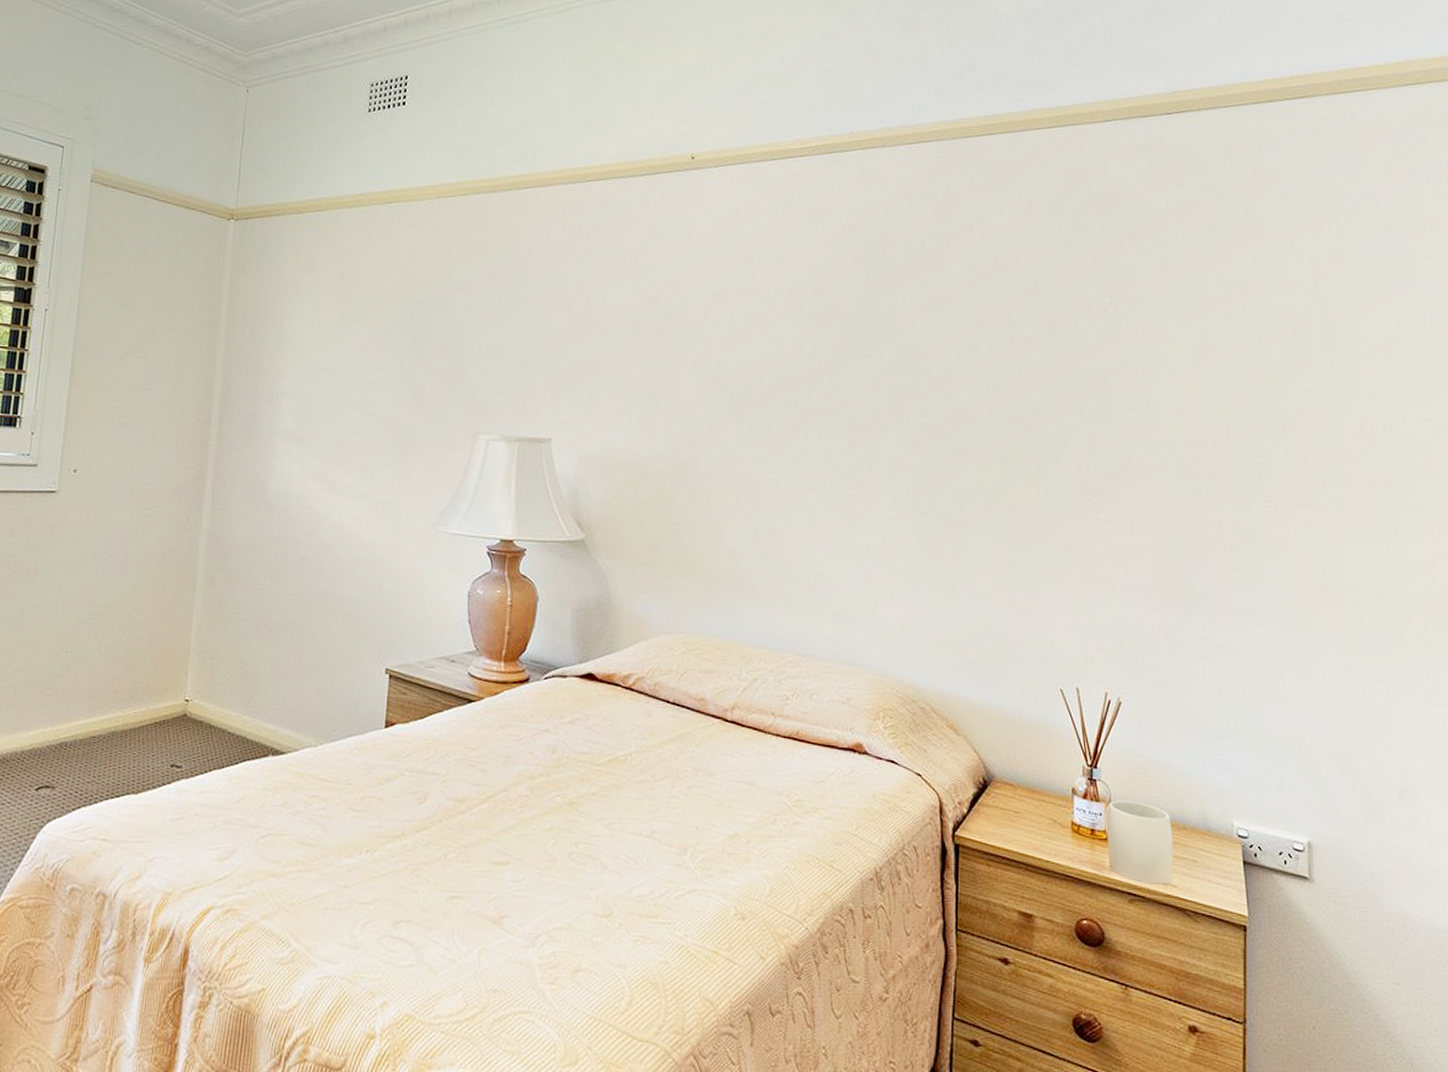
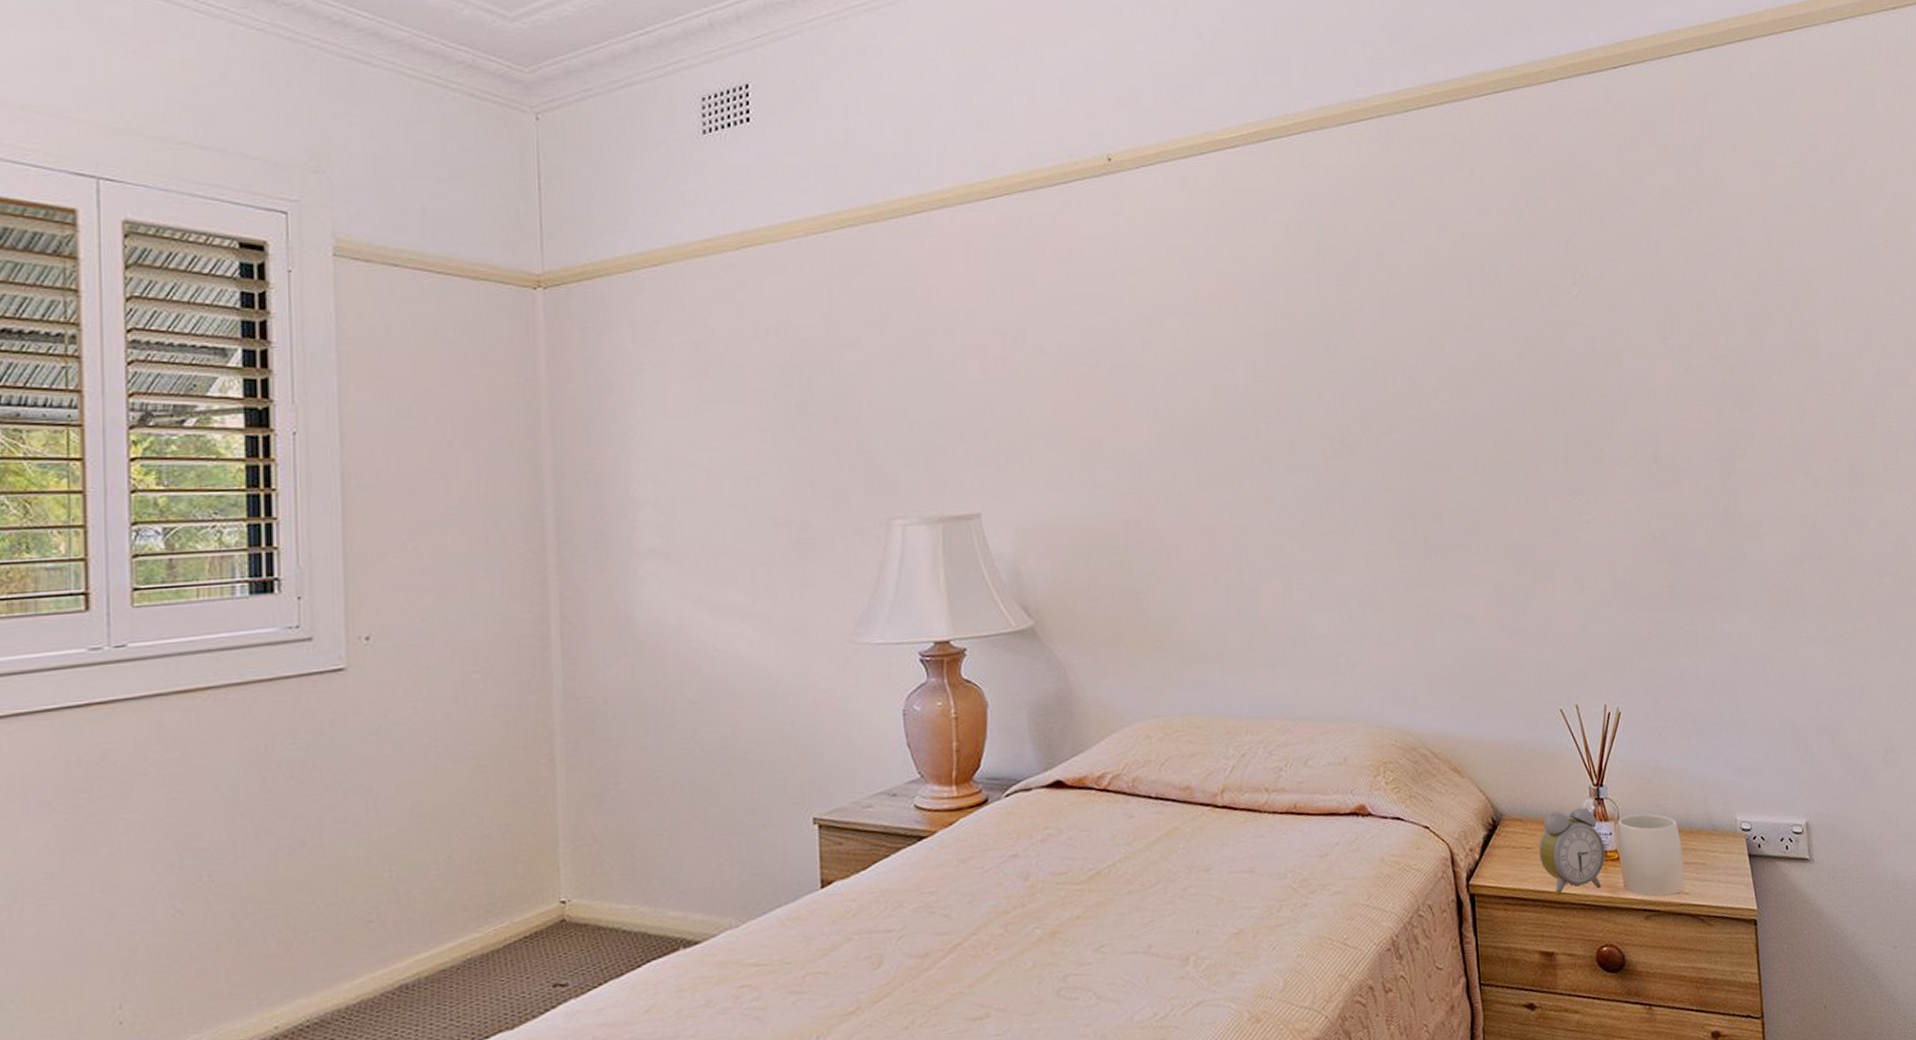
alarm clock: none [1027,783,1093,863] -> present [1539,807,1605,896]

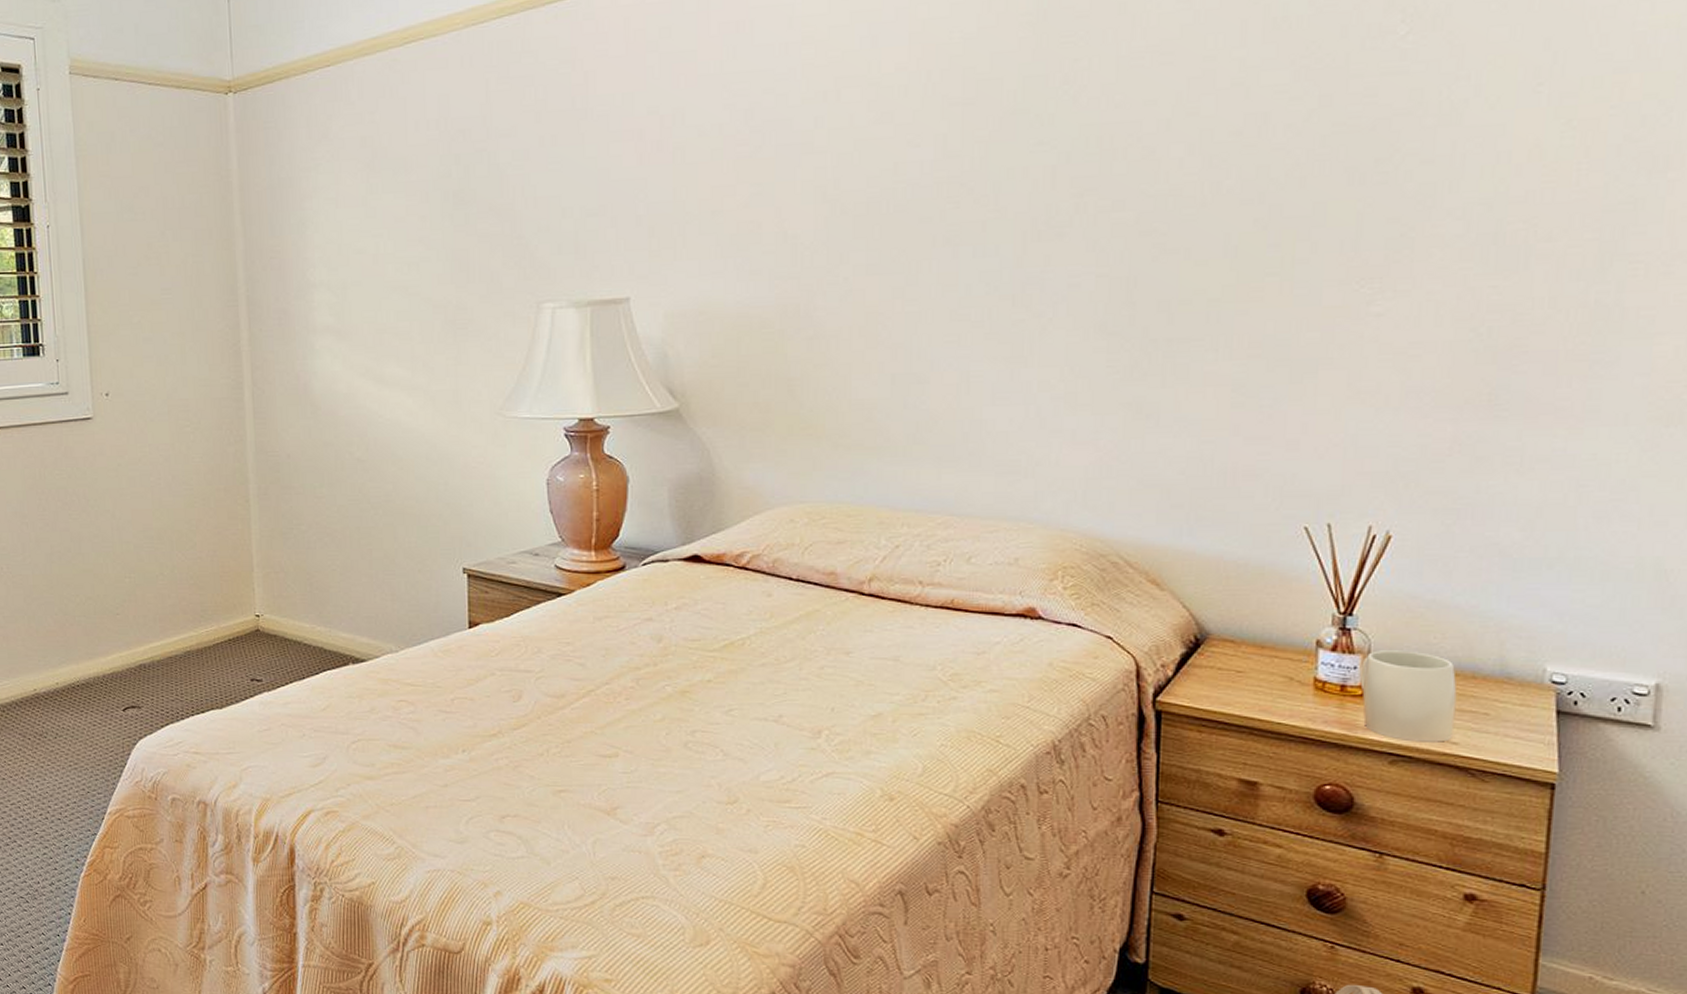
alarm clock: present [1539,807,1605,896] -> none [1252,635,1345,726]

